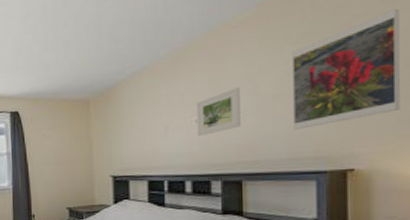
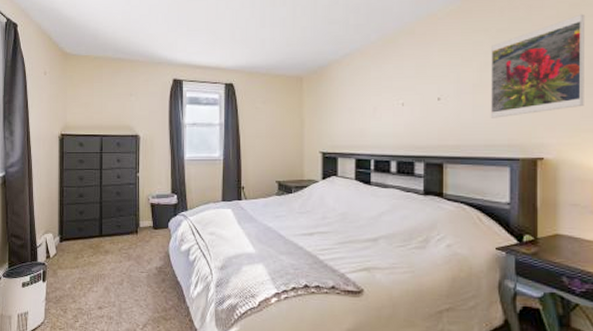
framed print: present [197,87,241,137] -> none [404,75,443,120]

